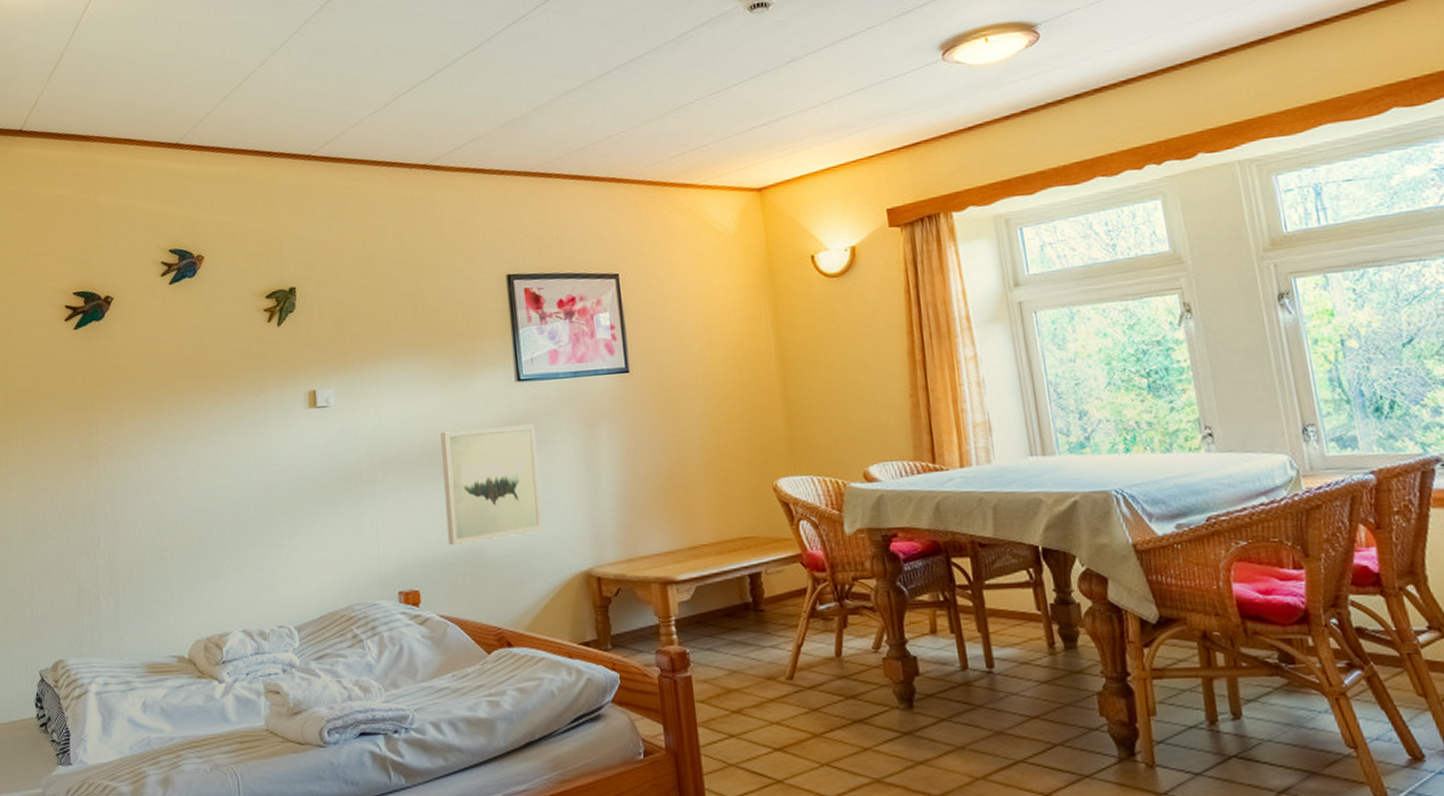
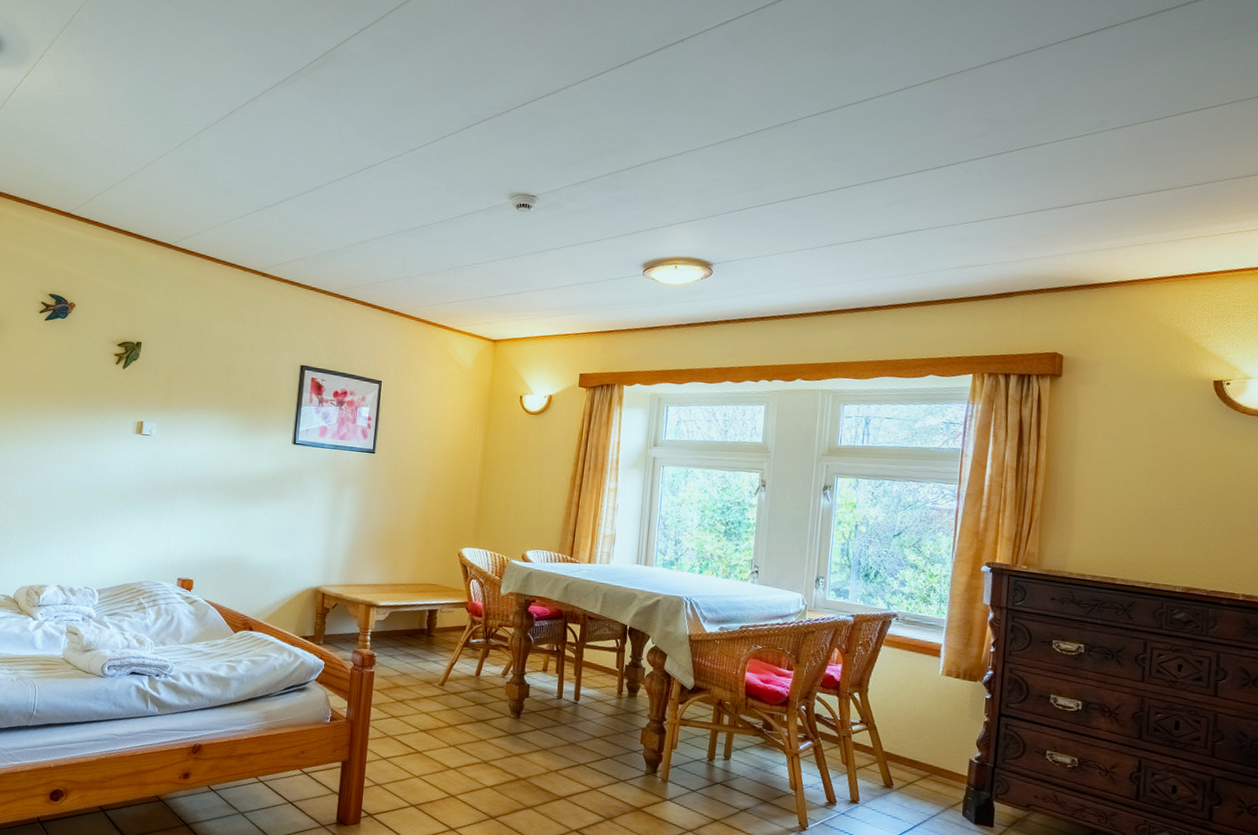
wall art: present [440,424,544,545] -> none [220,470,300,554]

